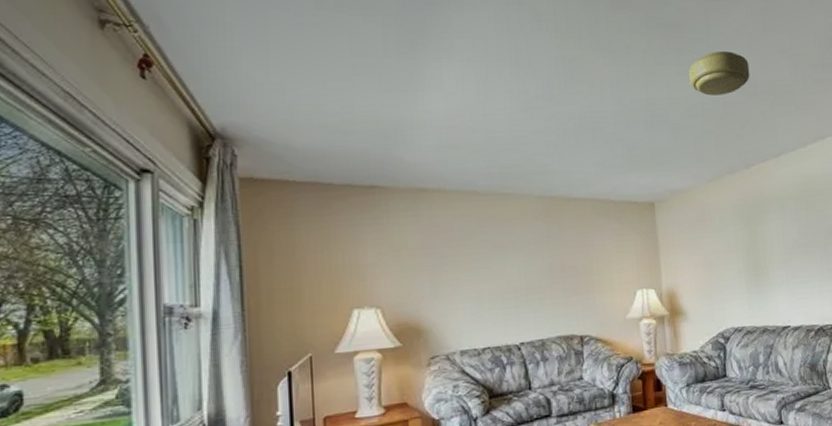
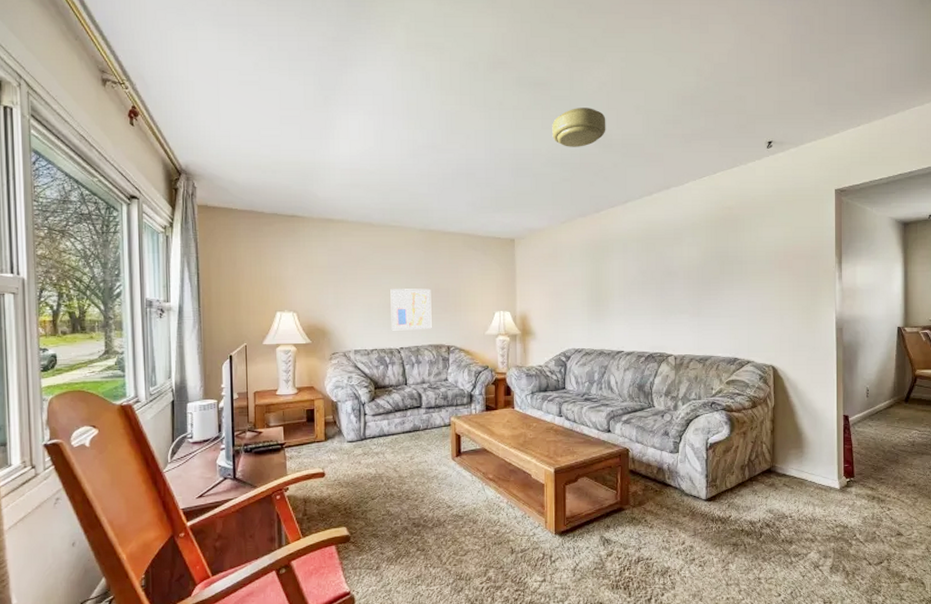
wall art: none [504,267,560,323] -> present [390,288,432,331]

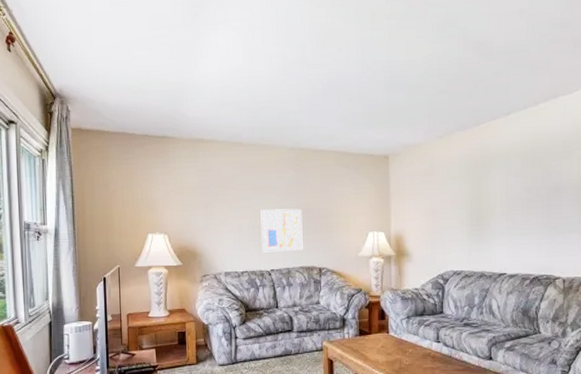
ceiling light: present [552,108,606,147] -> none [428,14,487,57]

